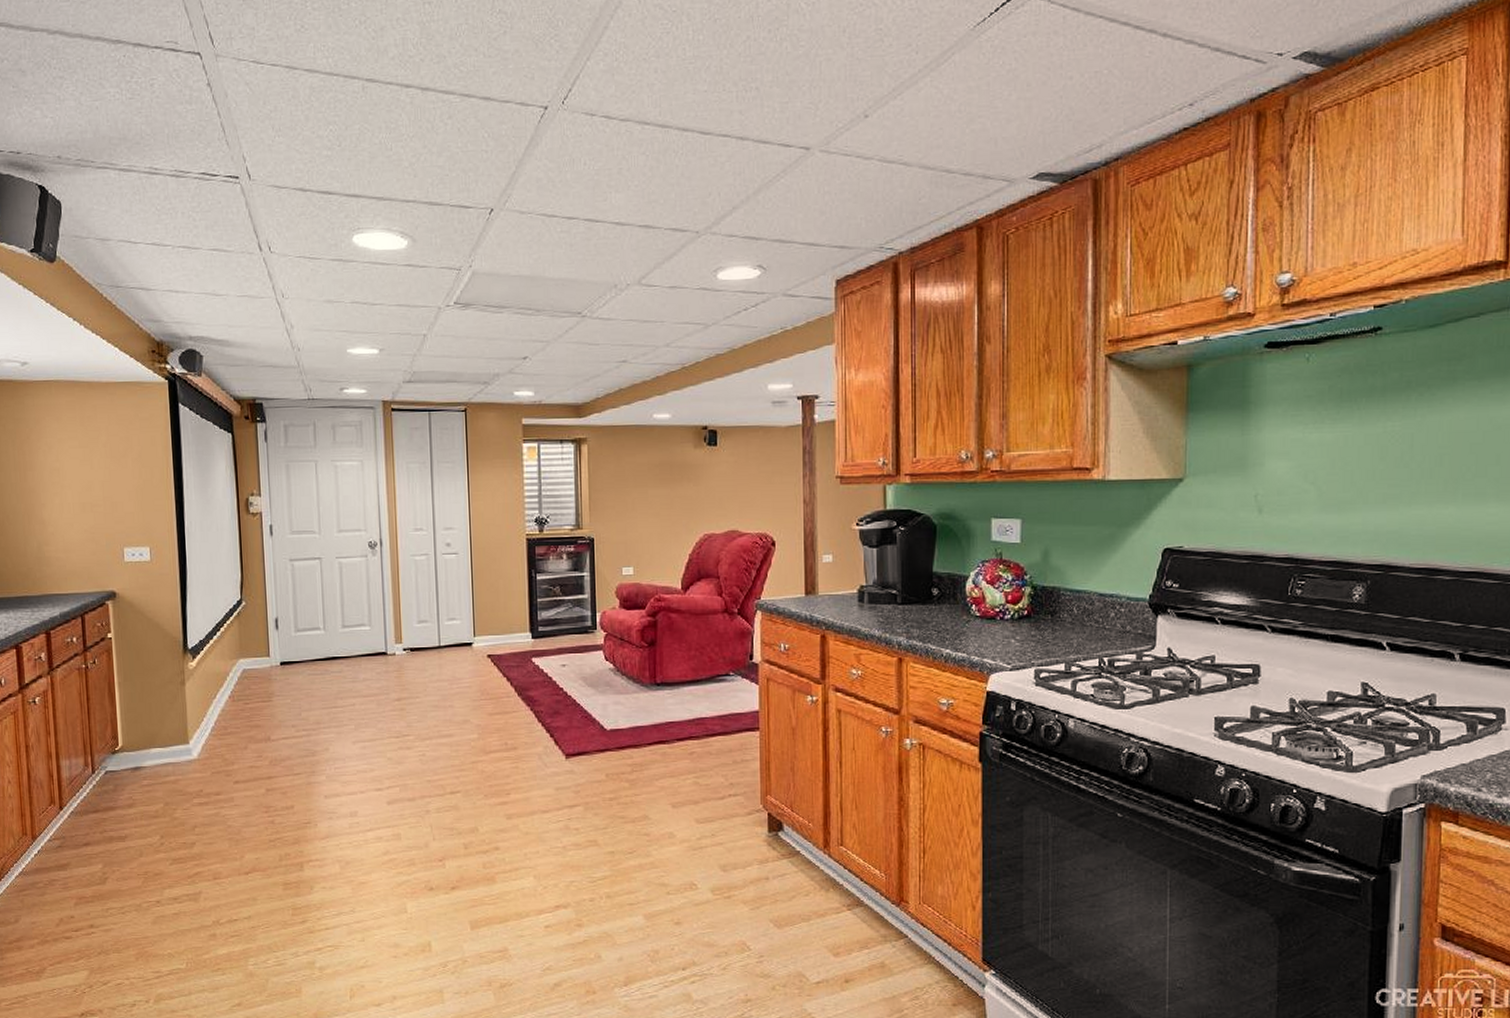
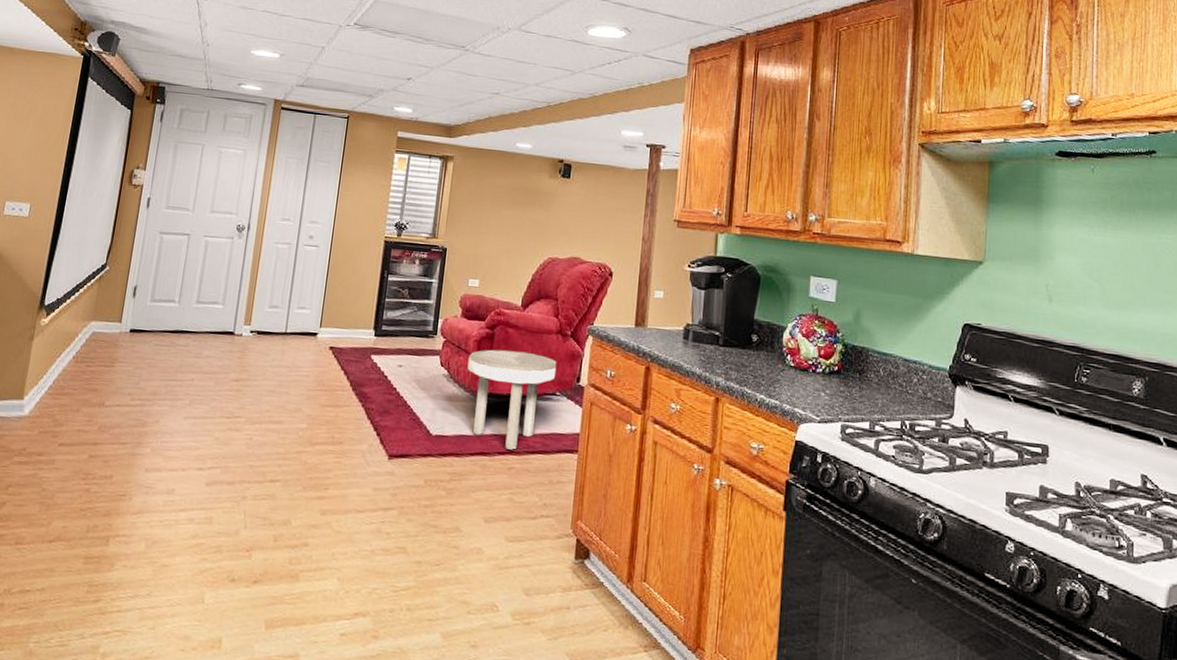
side table: none [633,635,727,735] -> present [467,349,557,450]

